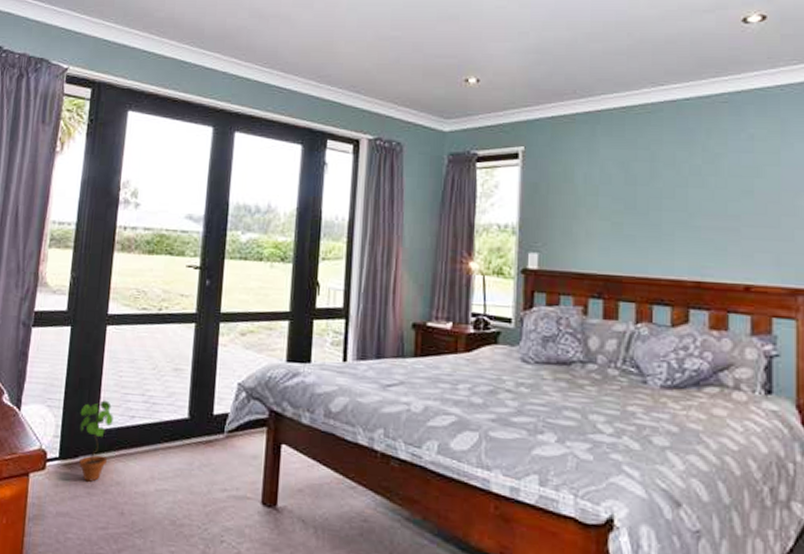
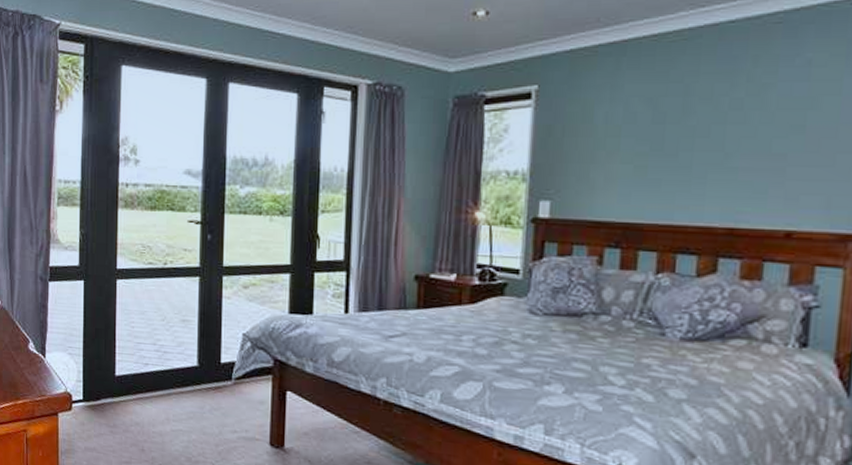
potted plant: present [79,400,113,482] -> none [98,349,129,422]

